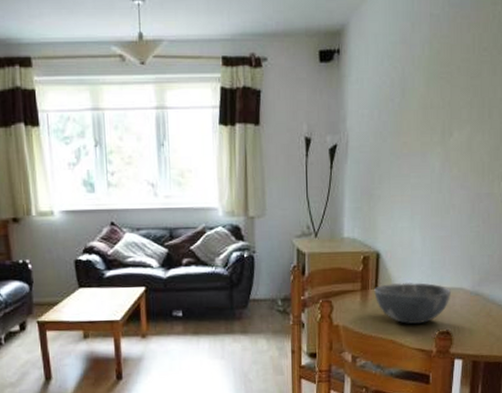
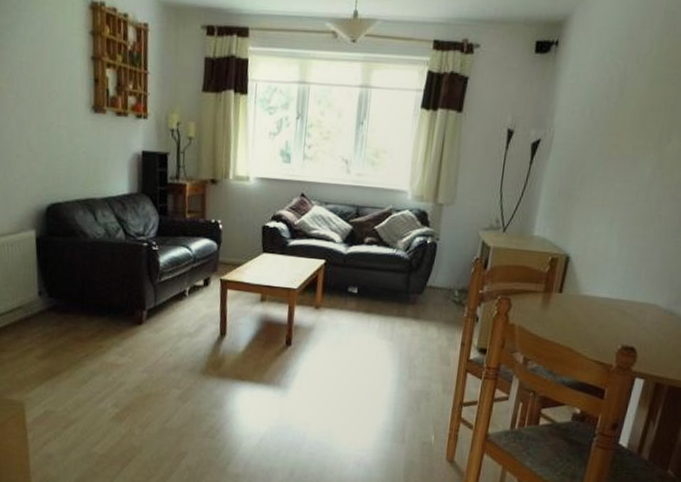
bowl: present [374,283,451,324] -> none [557,289,643,335]

